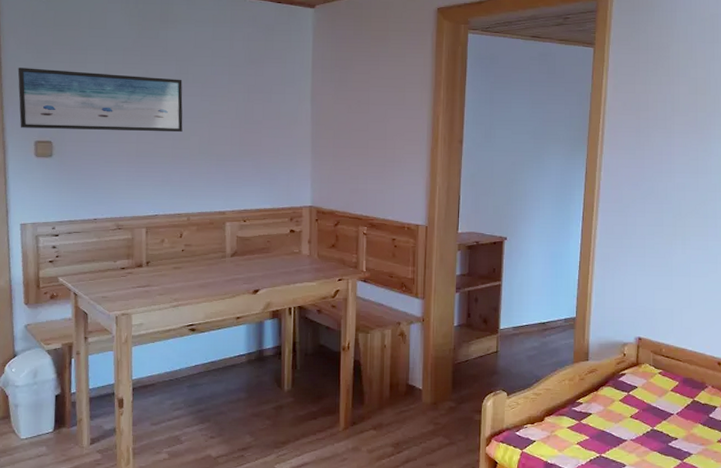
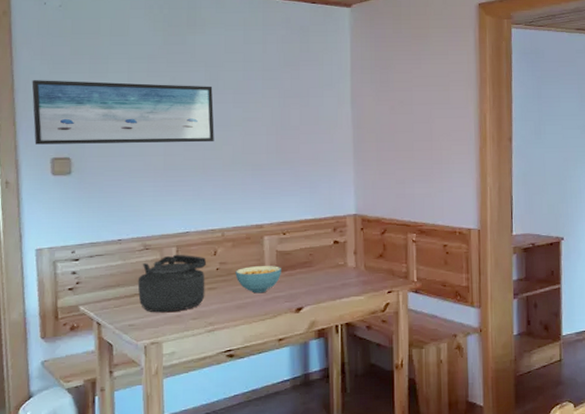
kettle: none [110,234,173,288] -> present [137,254,207,313]
cereal bowl: none [199,249,241,275] -> present [235,266,281,294]

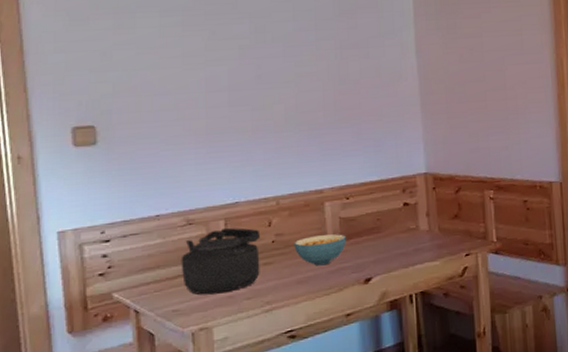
wall art: present [31,80,214,145] -> none [45,38,263,113]

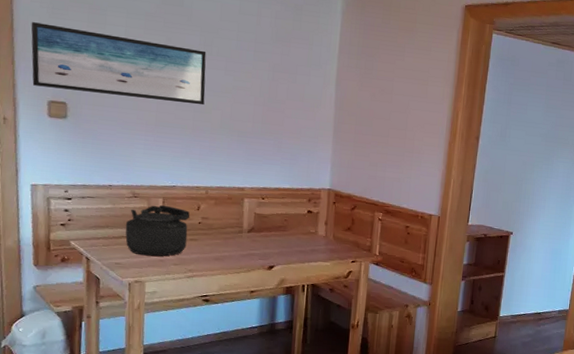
wall art: none [45,38,263,113] -> present [31,22,207,106]
cereal bowl: present [294,234,346,266] -> none [215,224,258,249]

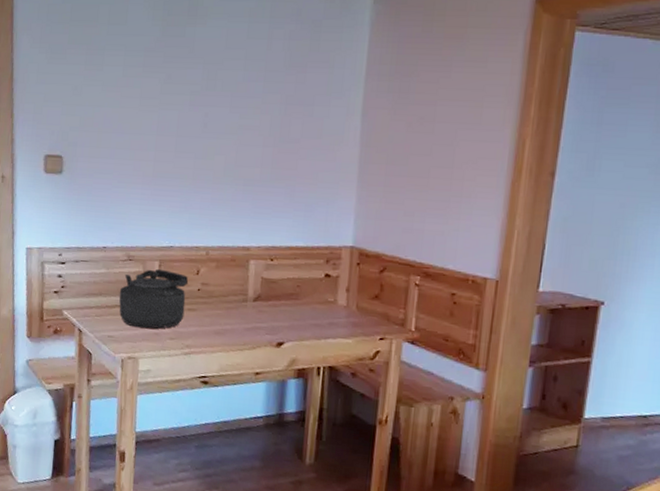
wall art: present [31,22,207,106] -> none [29,70,210,151]

